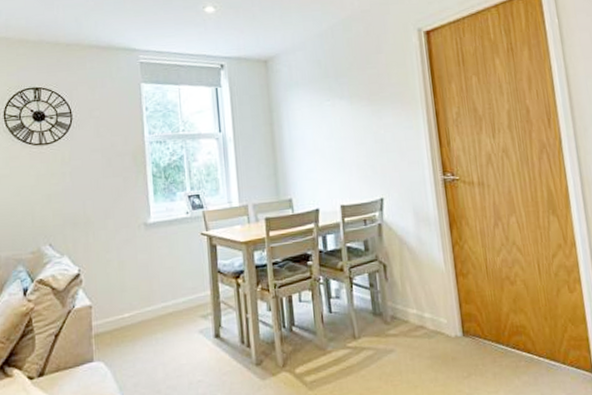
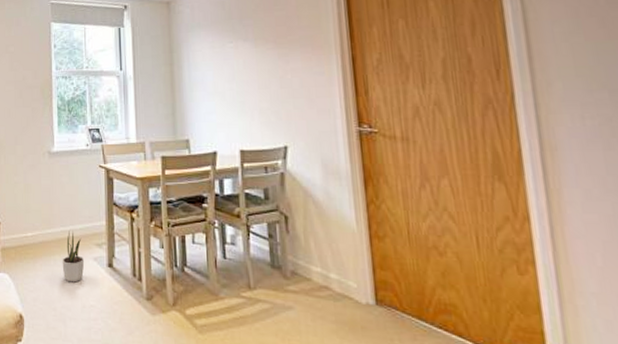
potted plant: none [165,305,190,360] -> present [62,231,85,283]

